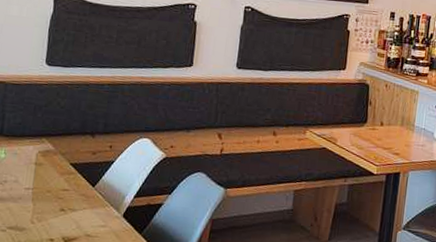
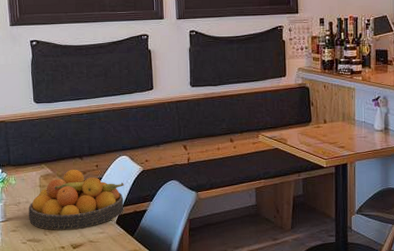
fruit bowl: none [14,147,141,220] -> present [28,169,124,230]

